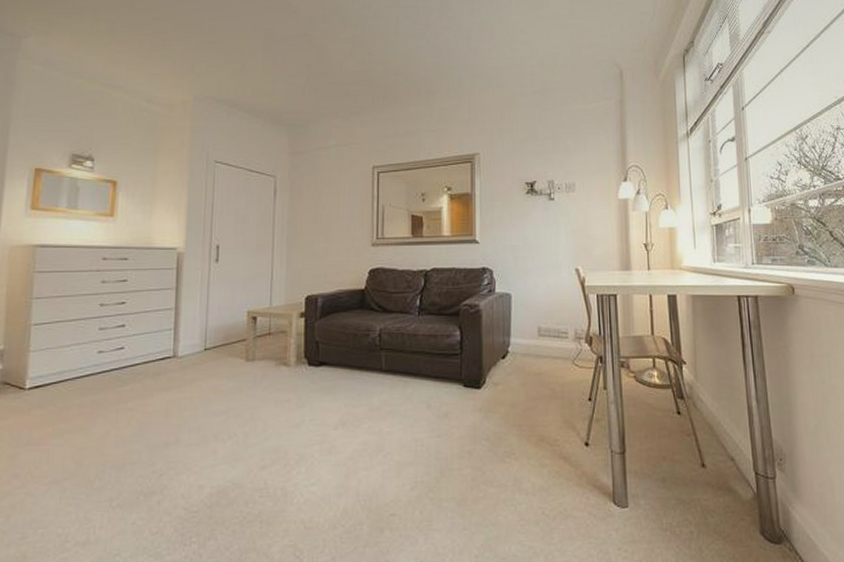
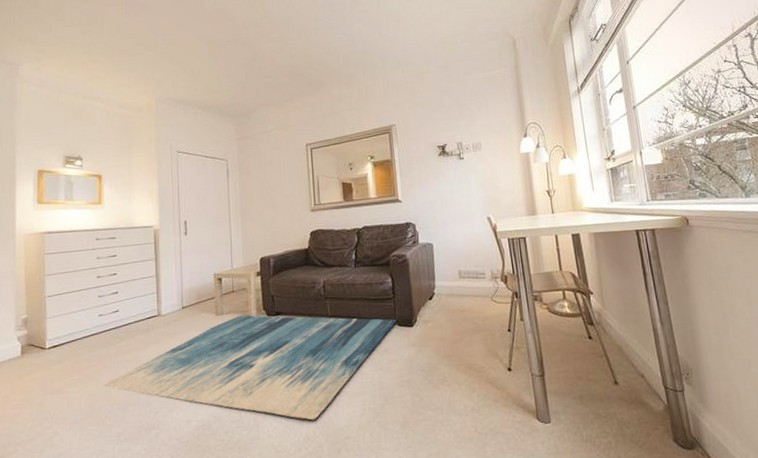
rug: none [94,363,462,493] -> present [101,315,396,421]

